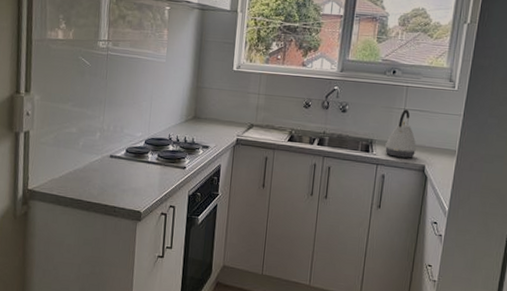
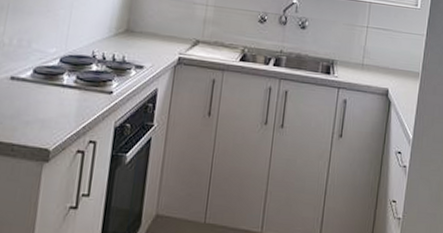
kettle: present [384,109,417,158] -> none [346,27,380,81]

